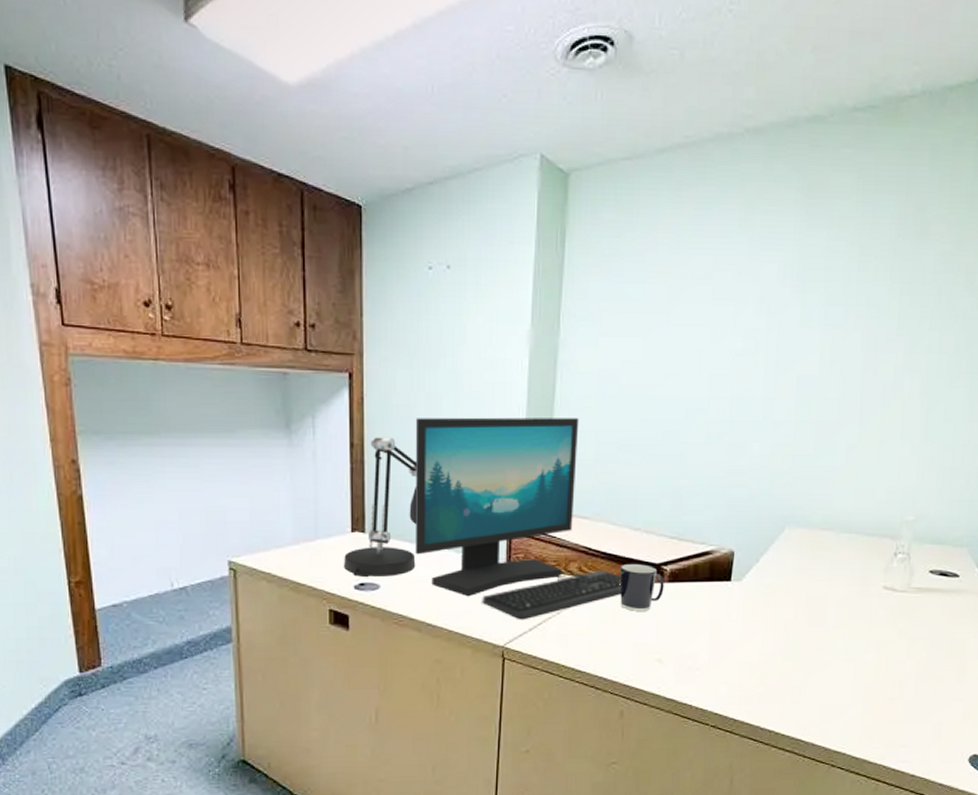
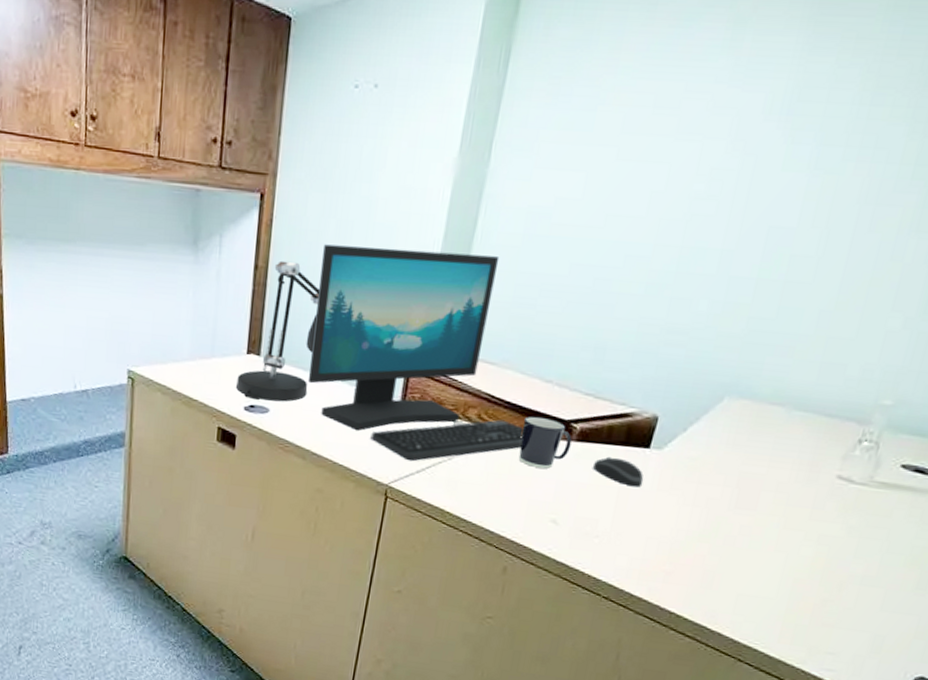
computer mouse: none [686,593,730,617] -> present [593,456,644,486]

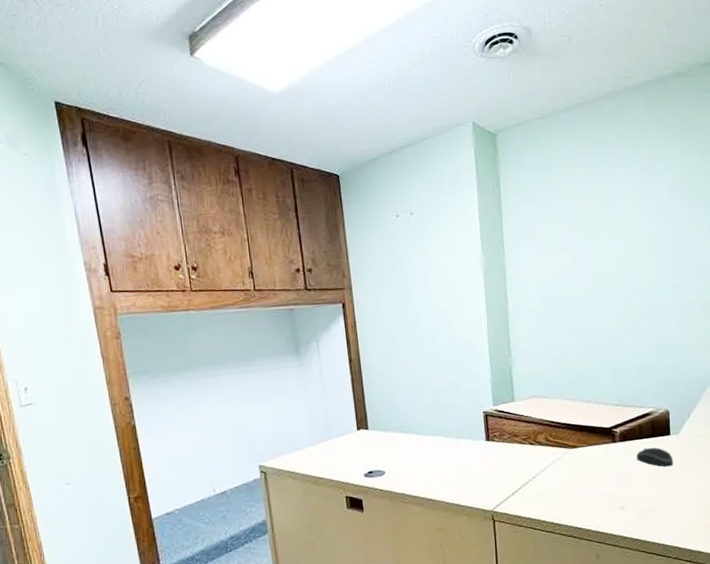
desk lamp: present [236,260,321,402] -> none [353,350,413,467]
computer monitor: present [307,244,500,430] -> none [400,318,536,472]
computer keyboard: present [371,419,525,460] -> none [470,438,583,486]
mug: present [518,416,572,469] -> none [579,429,617,469]

